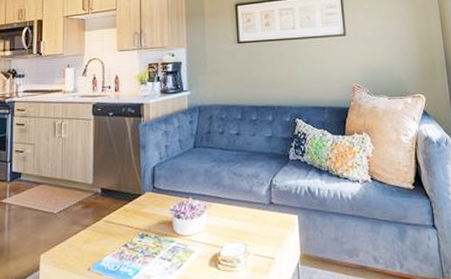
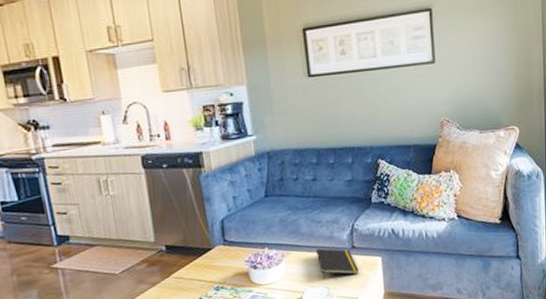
notepad: none [236,202,276,236] -> present [316,248,359,281]

